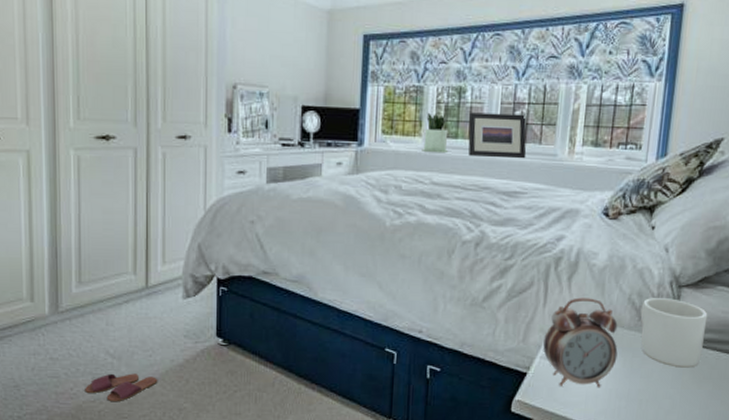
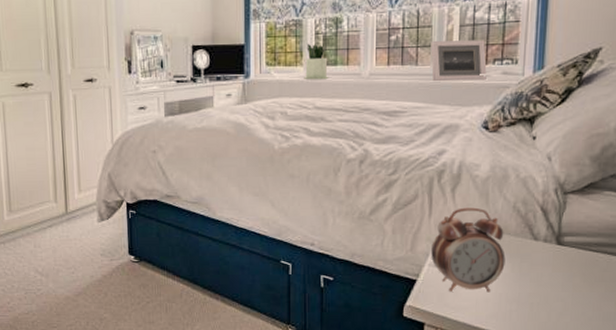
slippers: present [85,373,158,402] -> none [20,289,81,314]
picture frame: present [468,112,527,159] -> none [346,38,404,81]
picture frame: none [555,119,611,165] -> present [431,40,487,82]
mug: present [640,297,708,368] -> none [526,204,596,271]

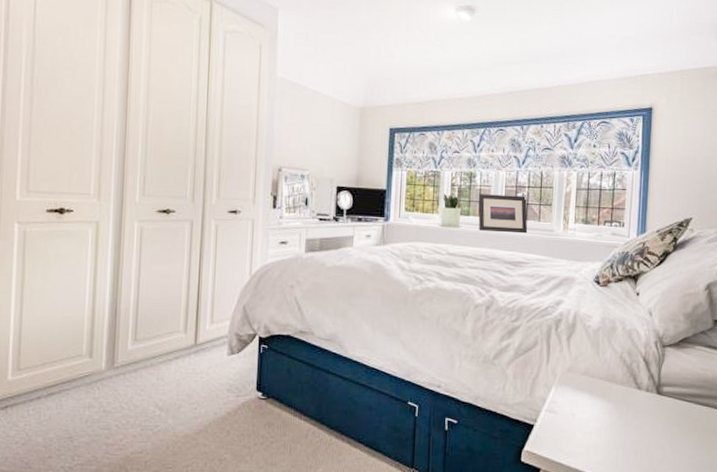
picture frame: none [346,38,404,81] -> present [478,194,528,234]
picture frame: present [431,40,487,82] -> none [551,200,599,239]
alarm clock: present [431,207,506,293] -> none [548,356,613,439]

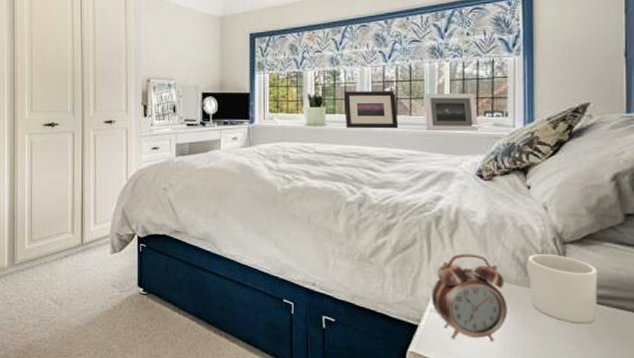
alarm clock: none [548,356,613,439] -> present [432,254,508,342]
picture frame: none [551,200,599,239] -> present [423,93,478,131]
mug: none [631,355,689,420] -> present [526,253,598,324]

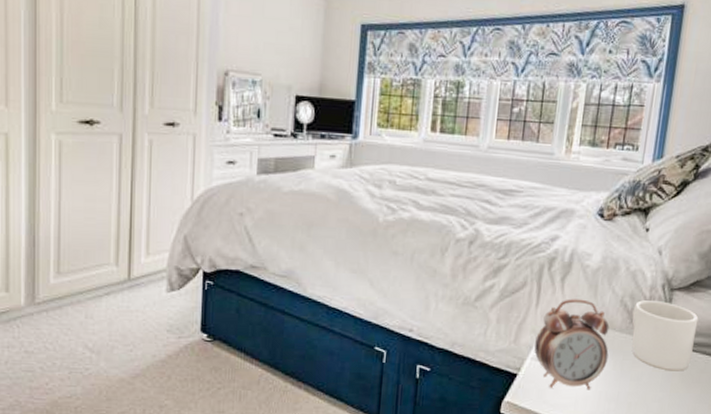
planter: present [304,93,328,127] -> none [417,106,445,149]
picture frame: present [343,91,399,129] -> none [464,108,525,157]
picture frame: present [423,93,478,131] -> none [552,117,609,165]

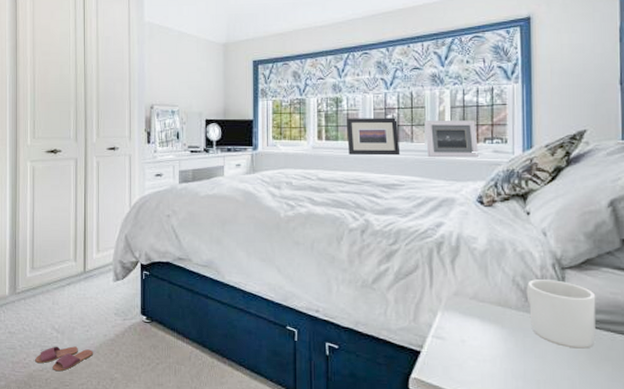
slippers: none [61,368,139,398] -> present [35,346,94,372]
picture frame: none [464,108,525,157] -> present [346,117,401,156]
alarm clock: present [534,299,610,390] -> none [434,279,508,368]
picture frame: none [552,117,609,165] -> present [424,120,479,158]

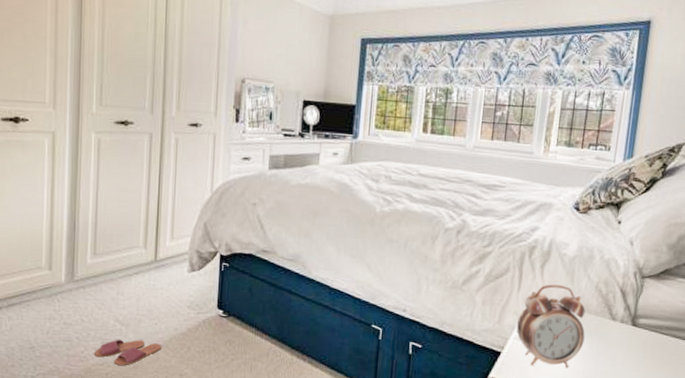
picture frame: present [346,117,401,156] -> none [453,112,507,156]
picture frame: present [424,120,479,158] -> none [532,120,583,164]
alarm clock: none [434,279,508,368] -> present [517,284,586,369]
mug: present [526,278,597,349] -> none [606,286,668,353]

